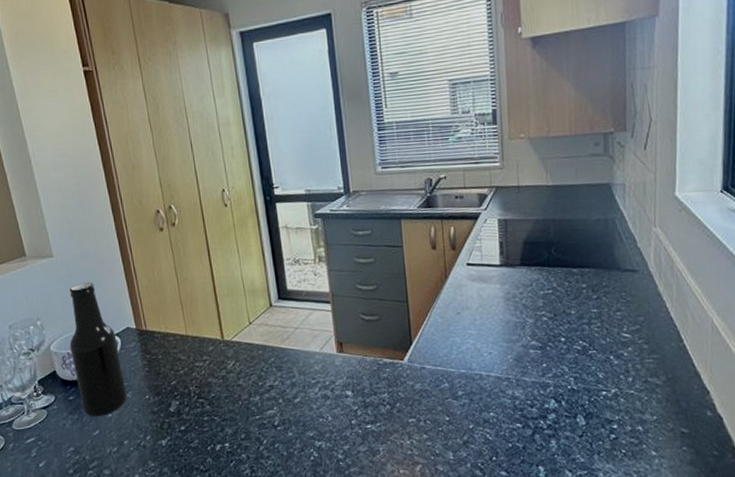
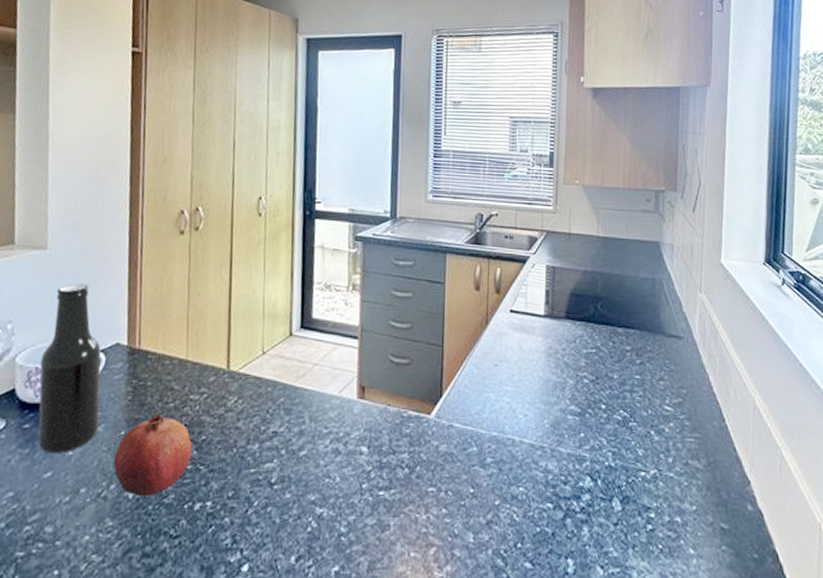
fruit: none [145,379,206,444] -> present [113,413,192,497]

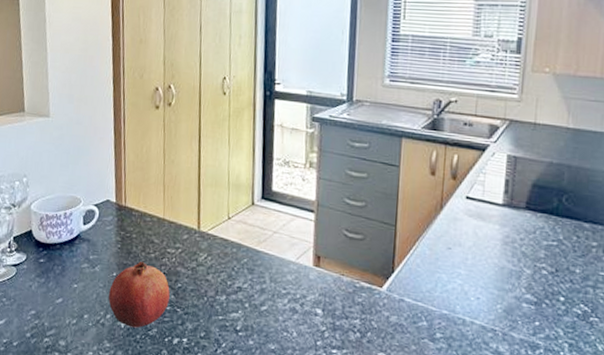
beer bottle: present [38,283,102,454] -> none [49,147,96,285]

